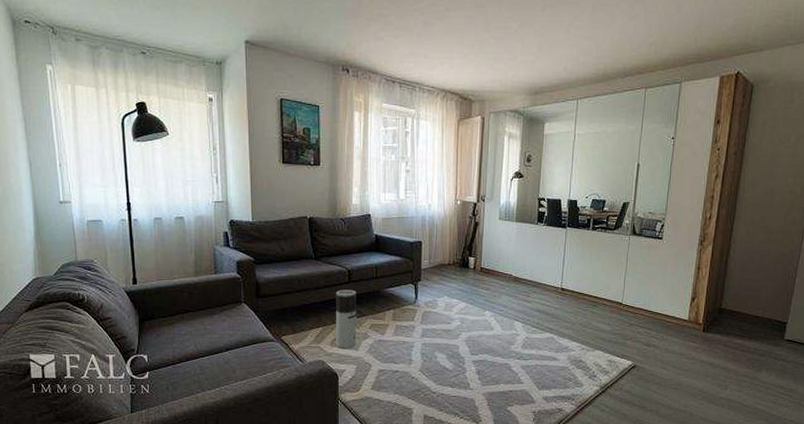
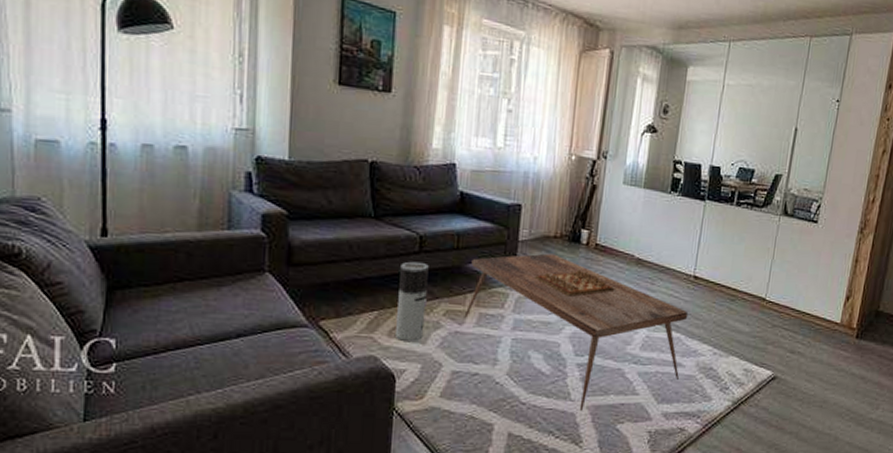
coffee table: none [385,277,559,397] -> present [464,253,689,411]

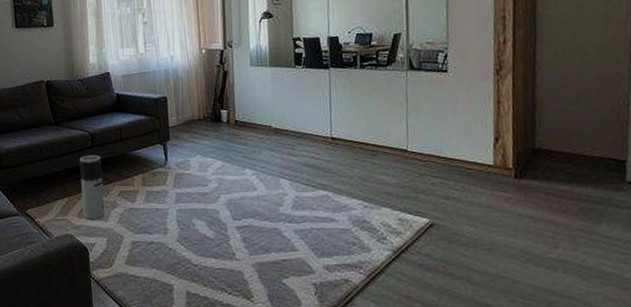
coffee table: present [464,253,689,411] -> none [133,134,334,269]

